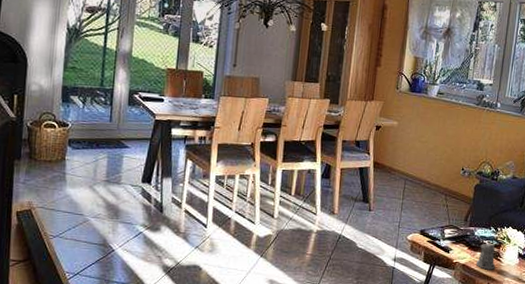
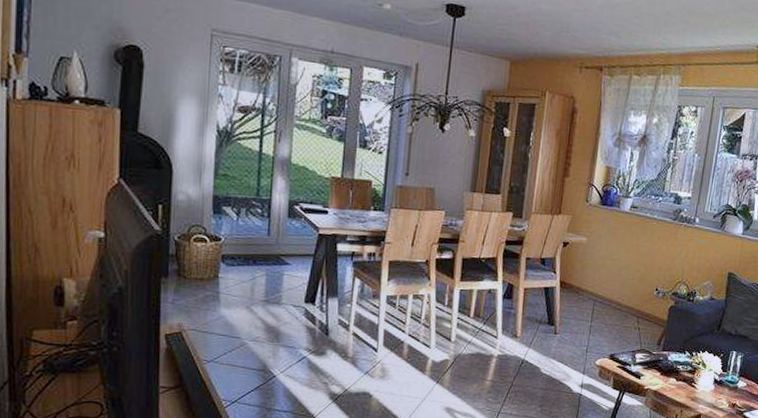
pepper shaker: present [472,243,496,270] -> none [665,368,690,397]

